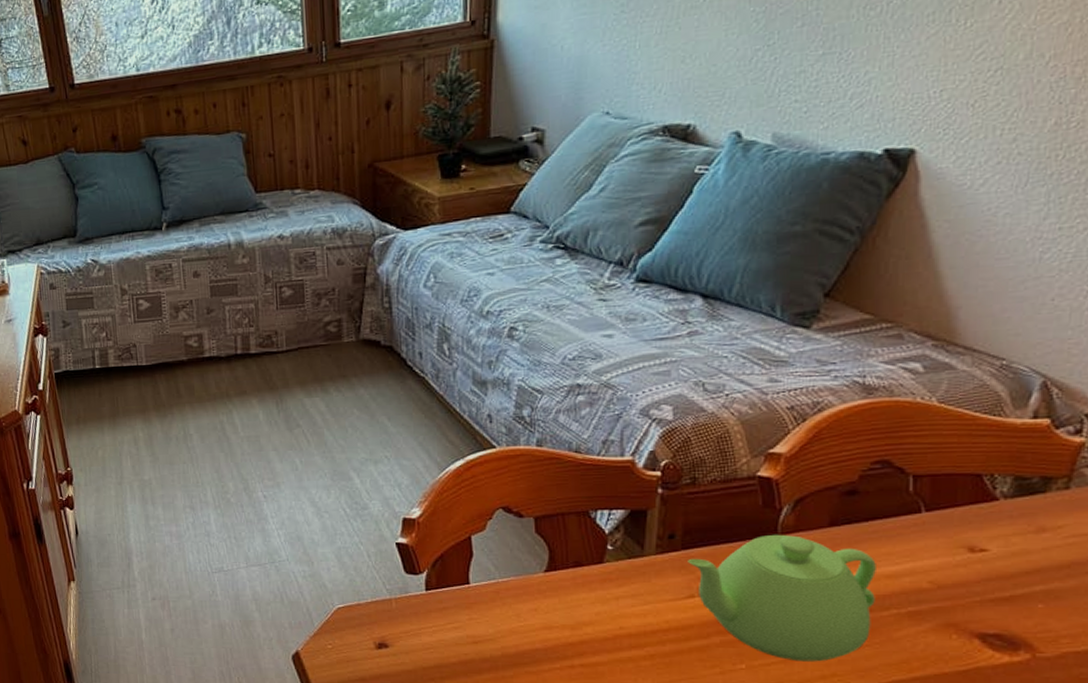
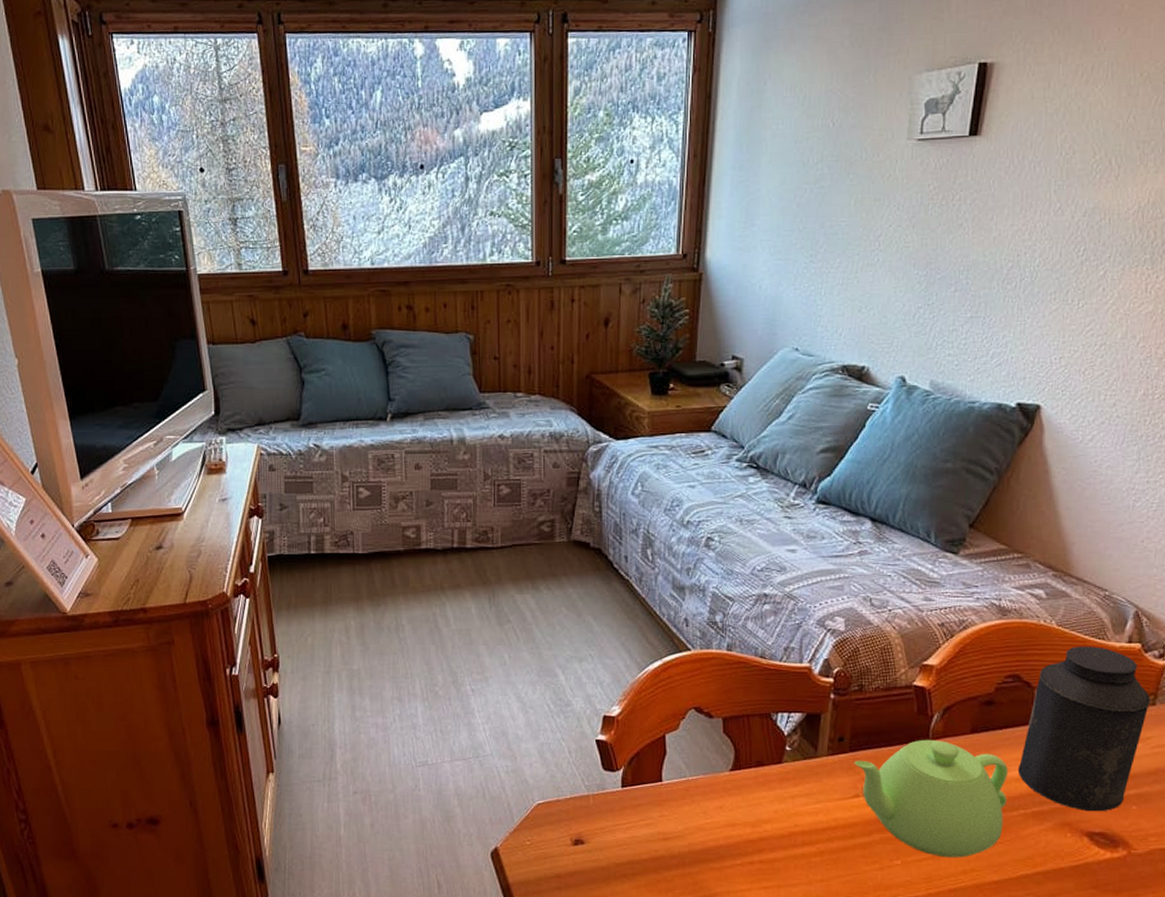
canister: none [888,424,1062,611] -> present [1017,646,1150,812]

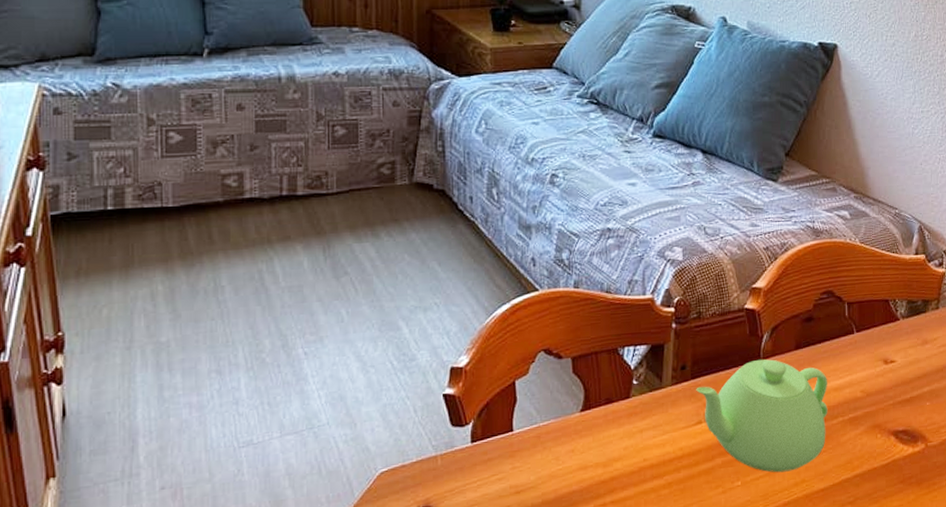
canister: present [1017,646,1150,812] -> none [835,259,934,412]

